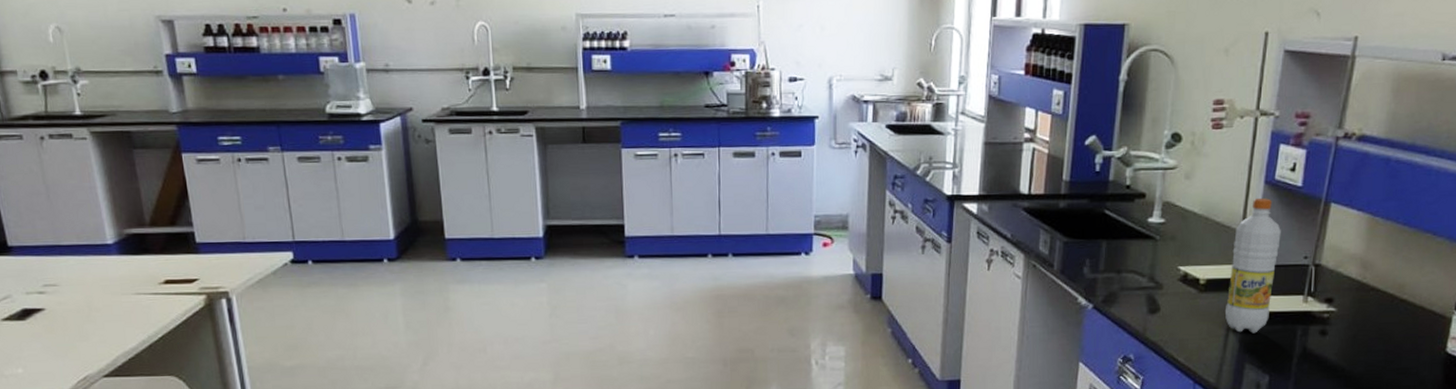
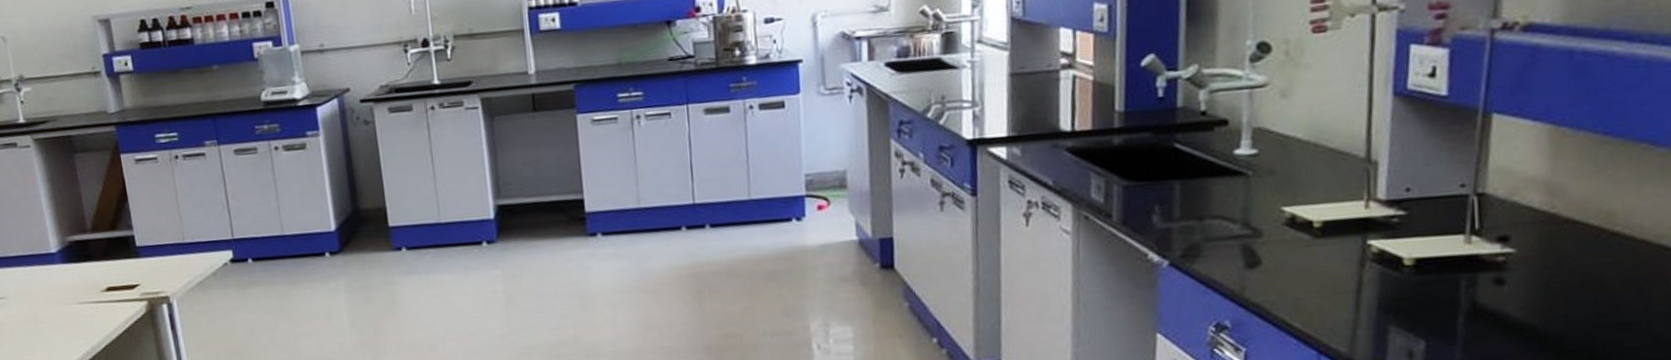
beverage bottle: present [1224,197,1281,334] -> none [1352,113,1424,287]

